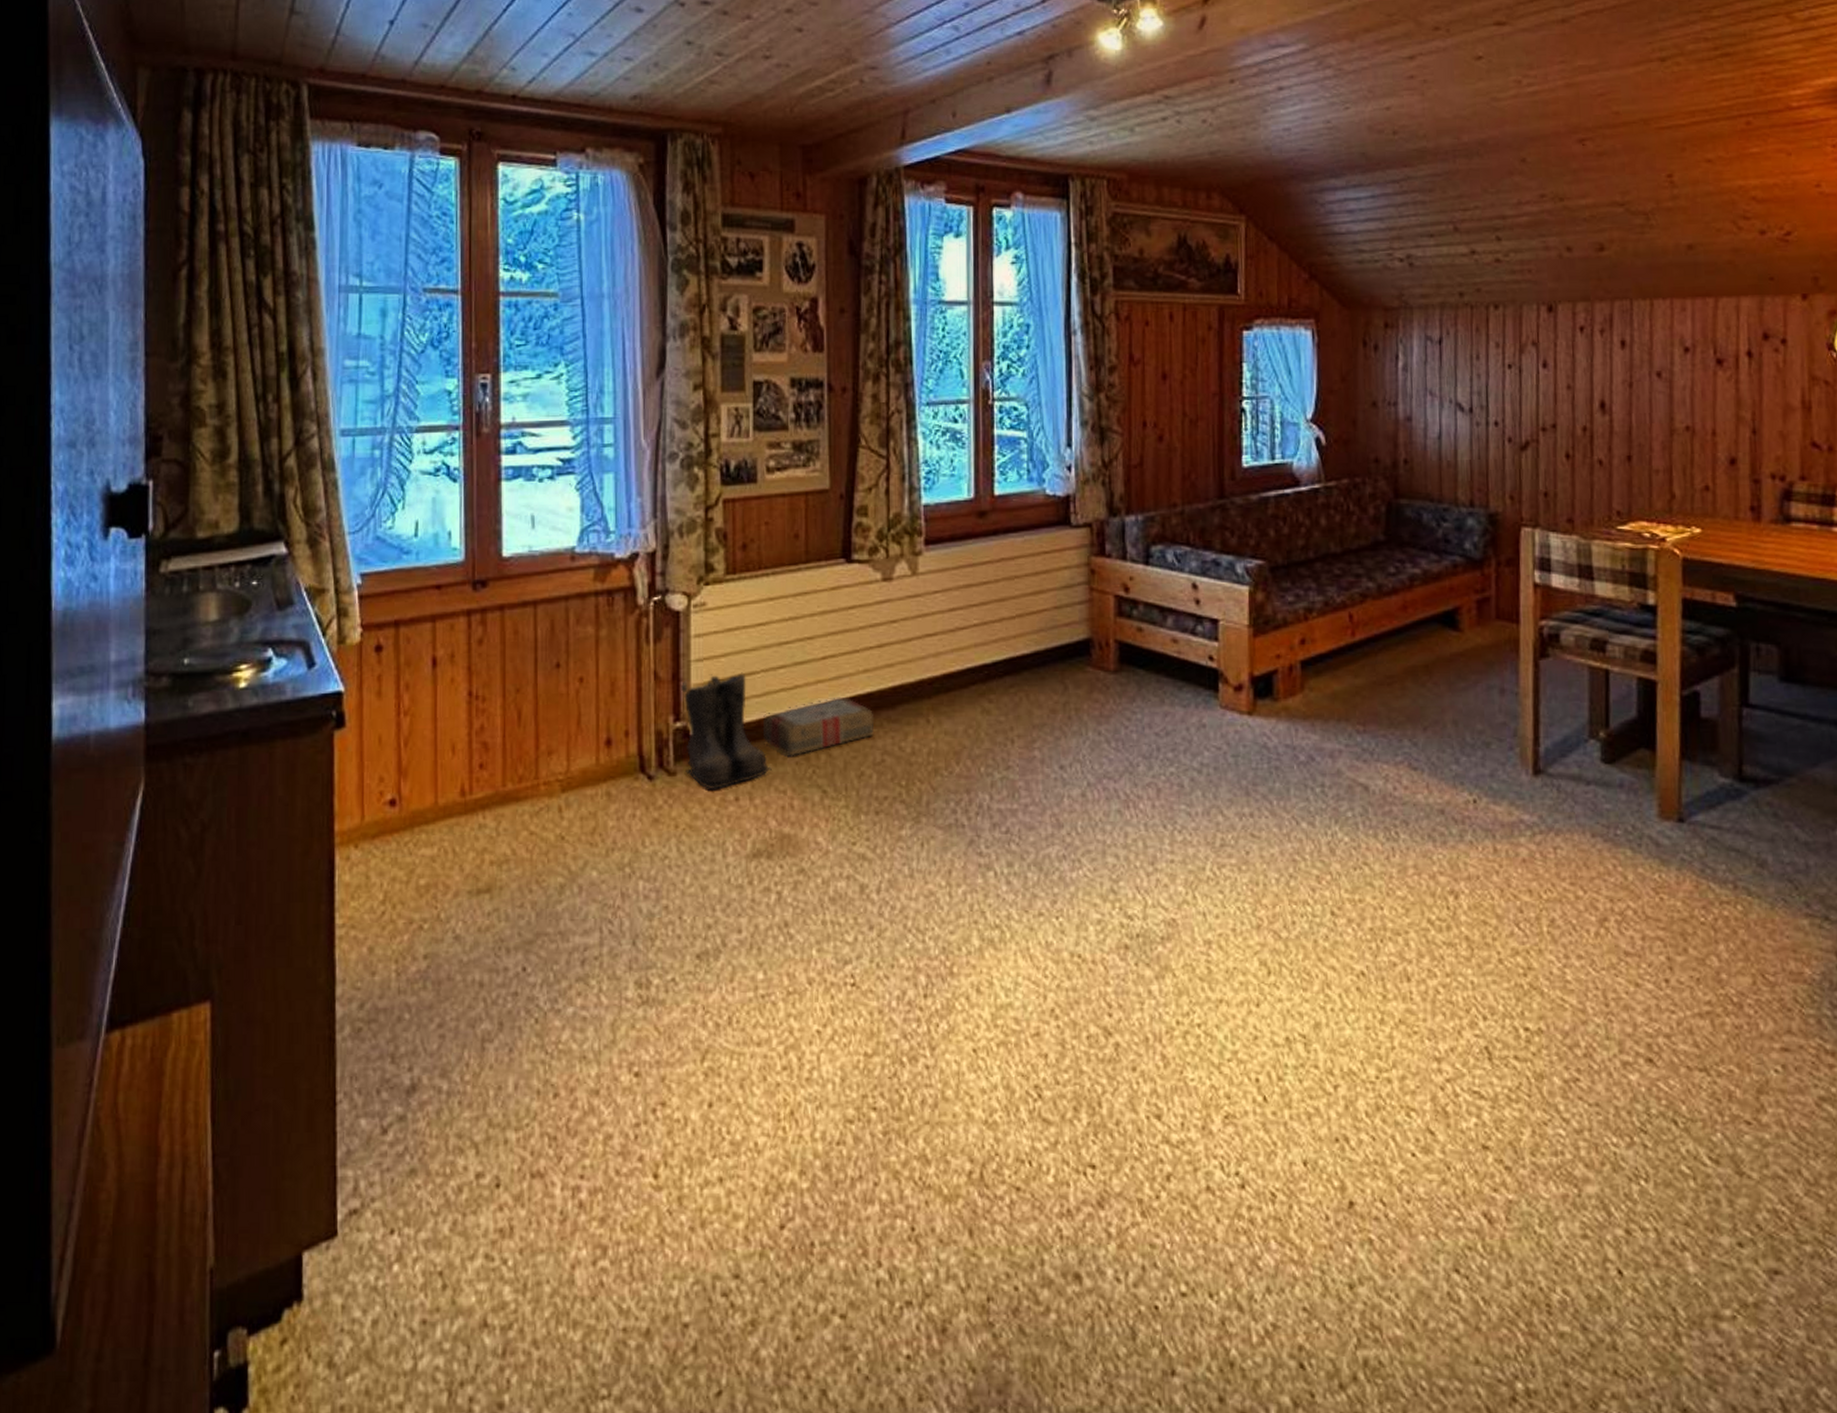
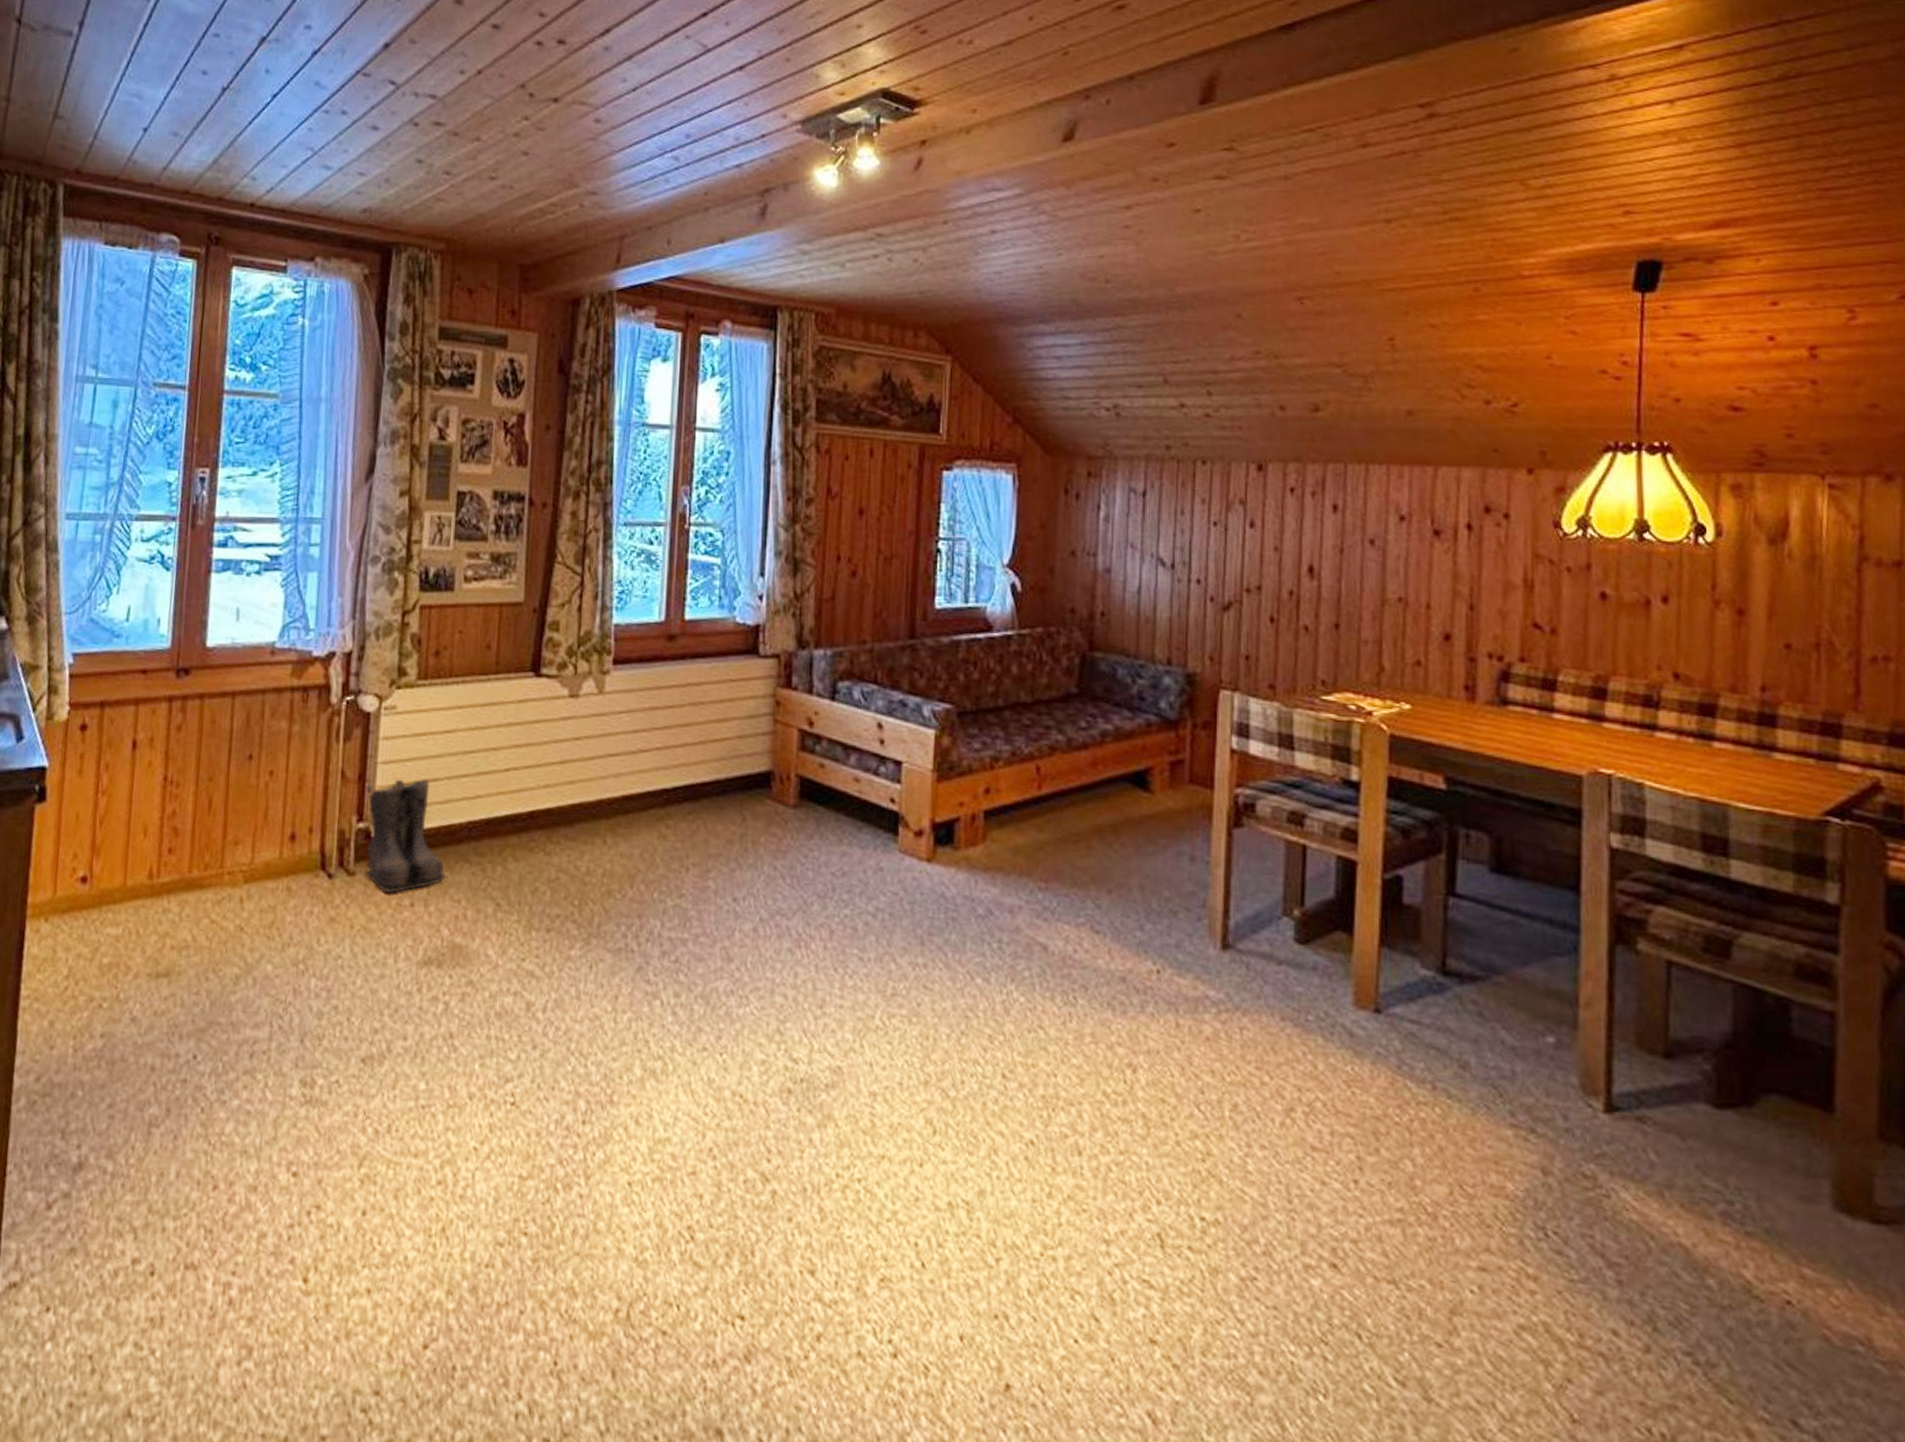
carton: present [762,696,875,756] -> none [442,810,552,866]

